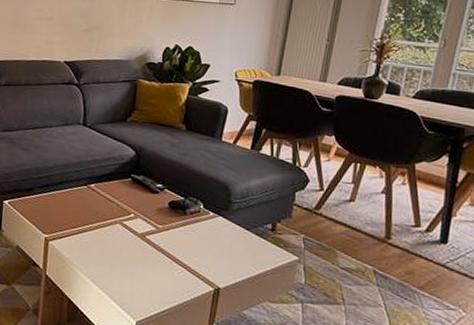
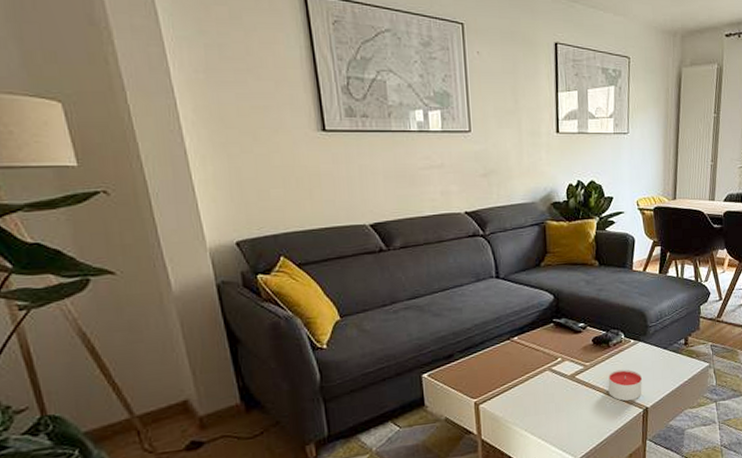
candle: none [178,239,217,277] -> present [608,369,642,401]

